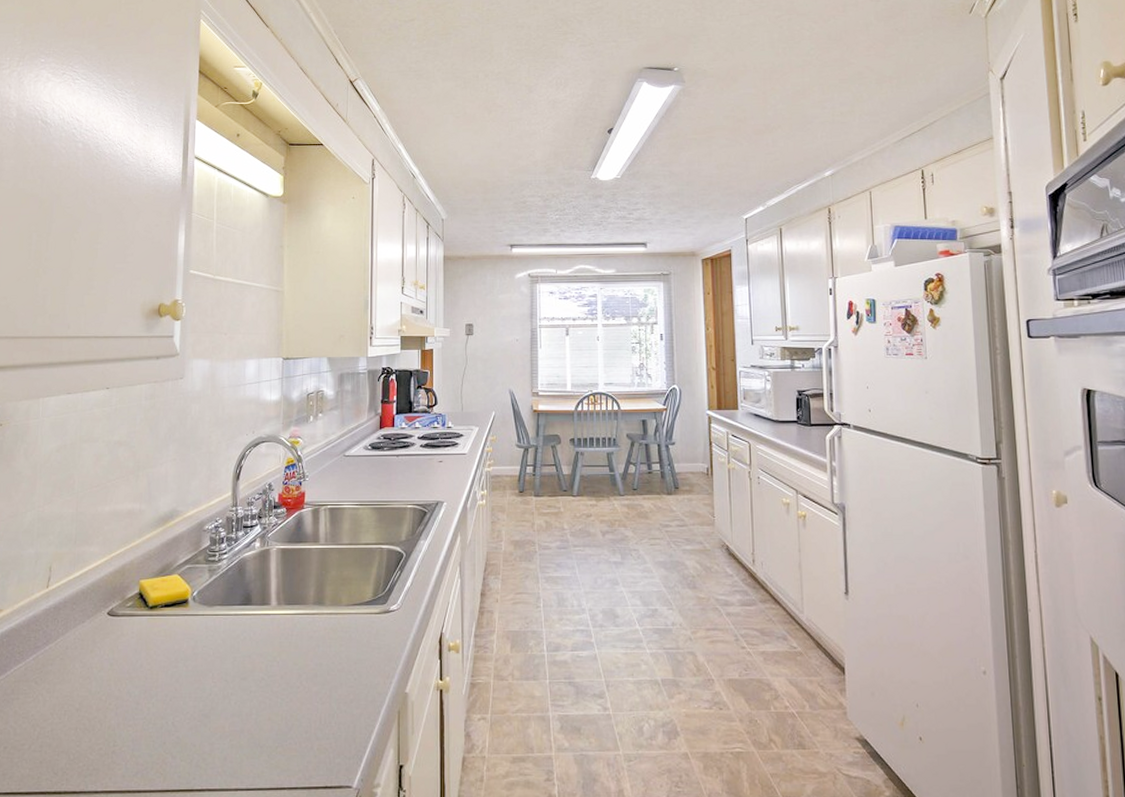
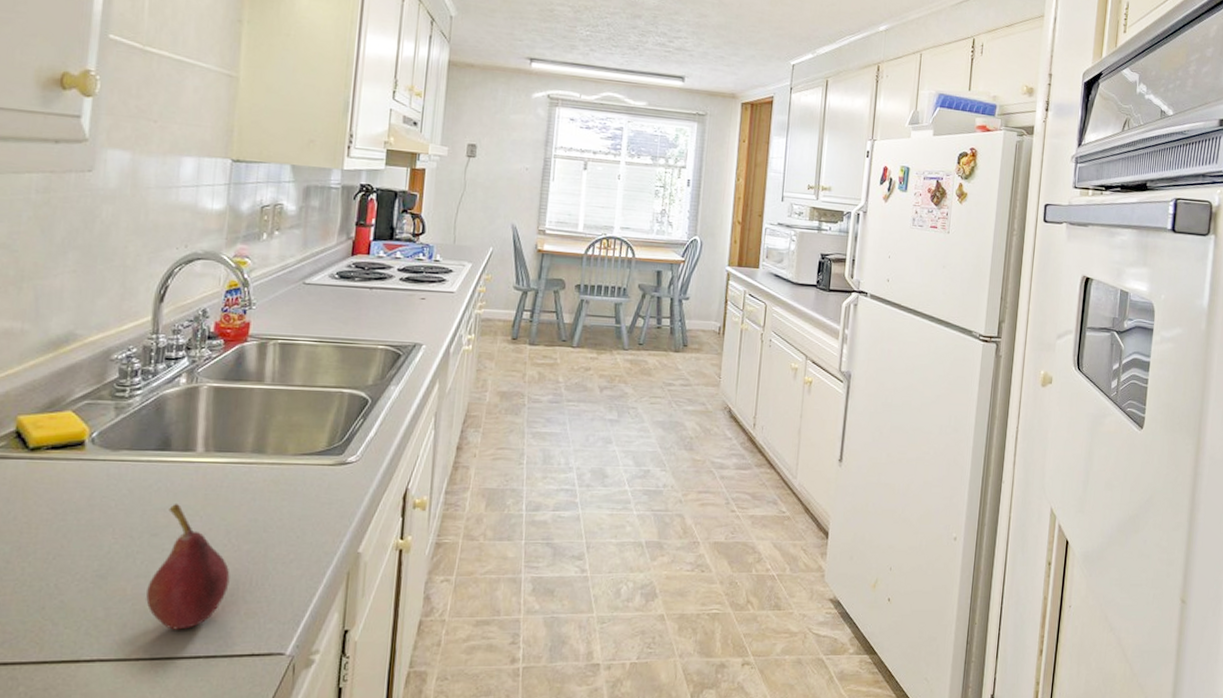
fruit: none [240,650,304,763] -> present [146,503,230,630]

